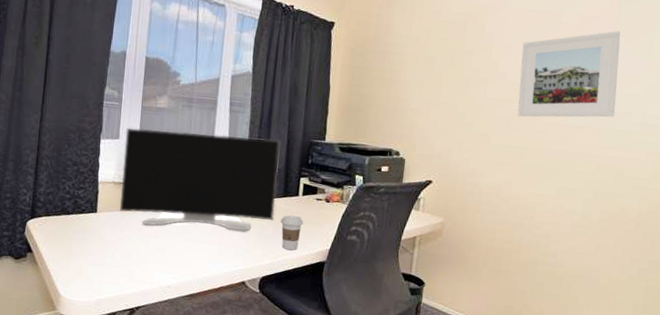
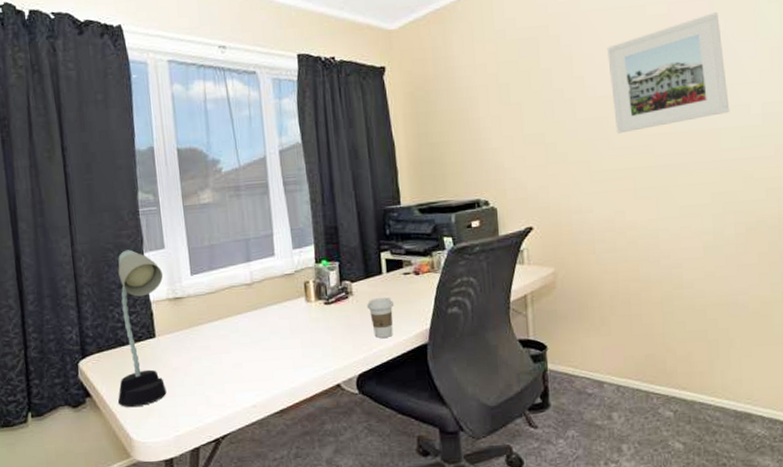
desk lamp: none [54,134,114,269] -> present [118,249,167,408]
computer monitor: present [119,127,280,231] -> none [171,215,360,341]

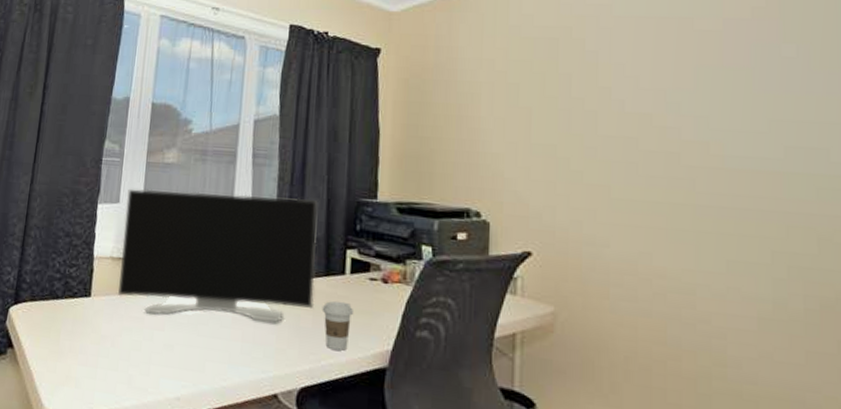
desk lamp: present [118,249,167,408] -> none [38,197,112,371]
computer monitor: none [171,215,360,341] -> present [117,188,318,323]
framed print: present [607,12,730,134] -> none [642,36,801,160]

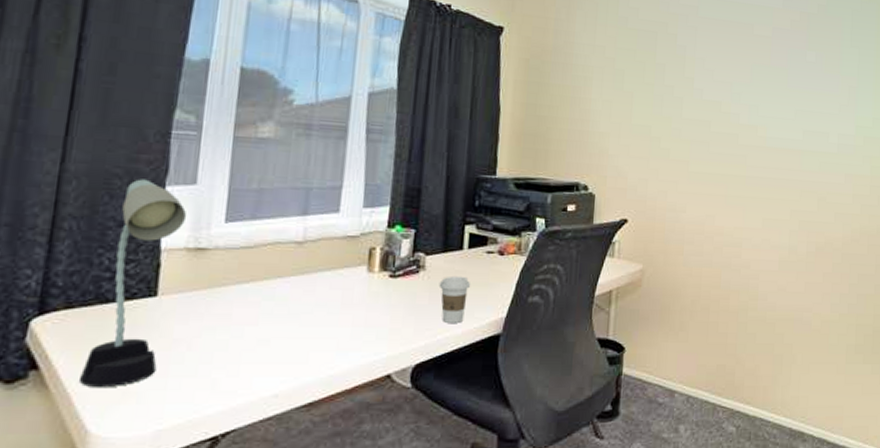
desk lamp: none [38,197,112,371] -> present [80,179,187,388]
computer monitor: present [117,188,318,323] -> none [194,167,436,309]

